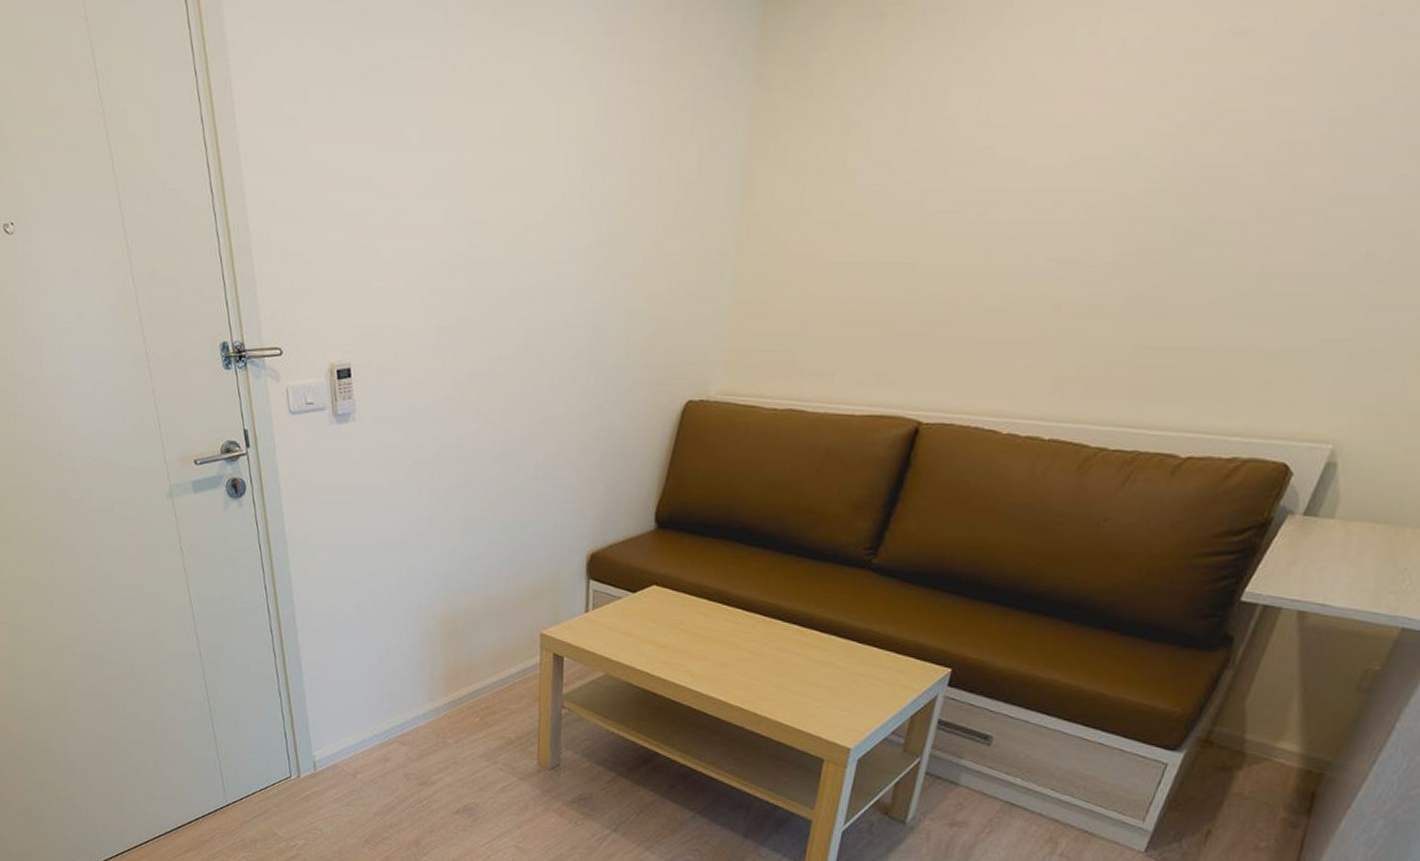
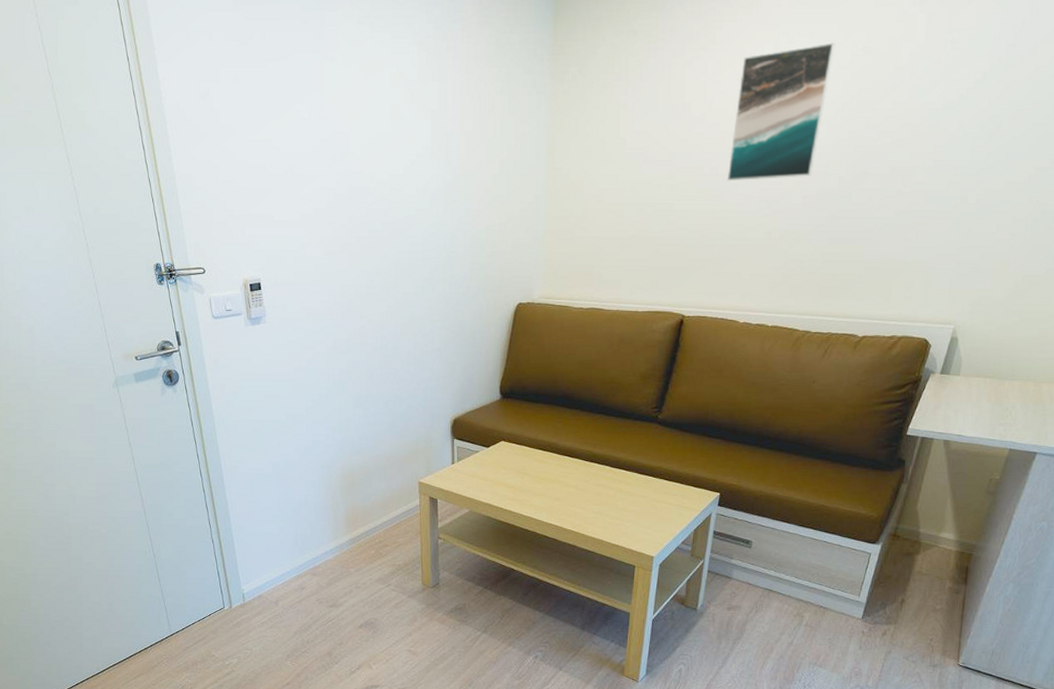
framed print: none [1000,21,1188,231] -> present [726,42,835,182]

